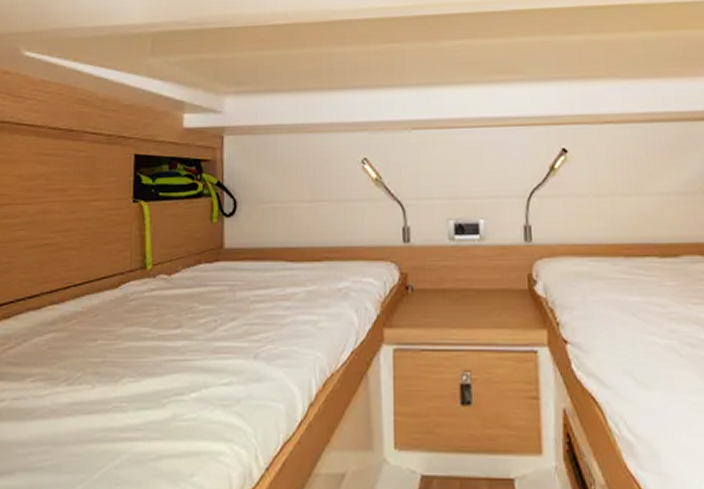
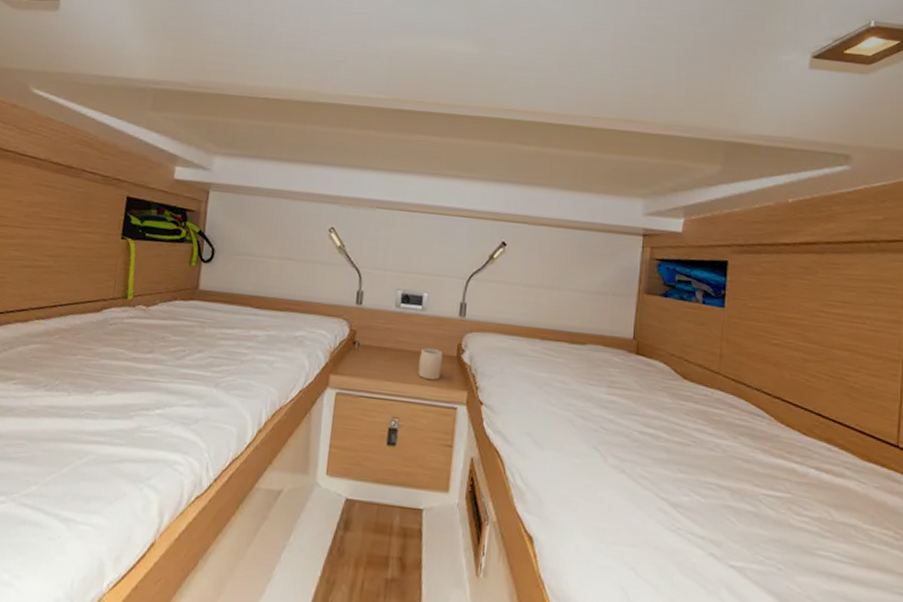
mug: none [485,284,514,322] -> present [418,348,443,381]

